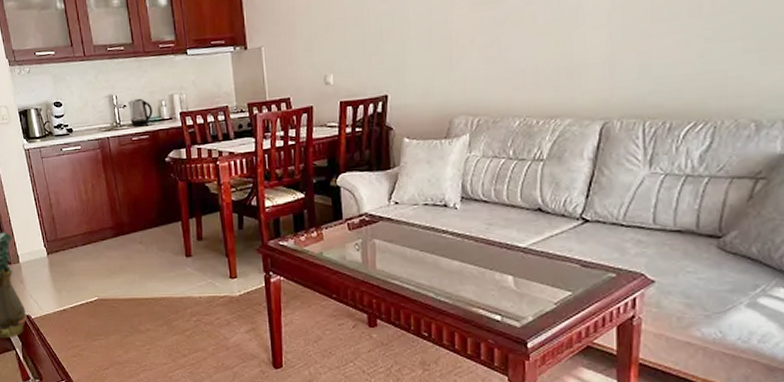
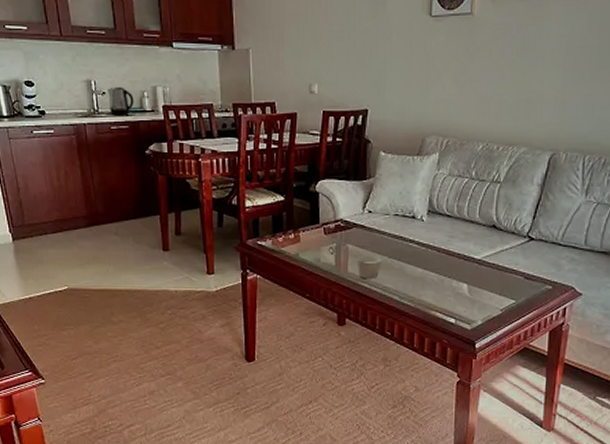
candle: none [384,249,413,276] -> present [356,255,382,280]

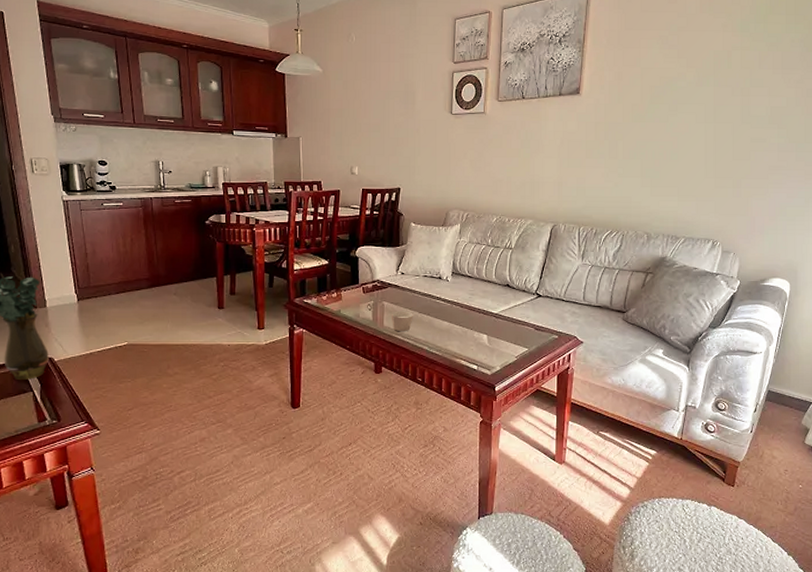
kettle: present [108,87,134,116] -> none [174,166,197,191]

